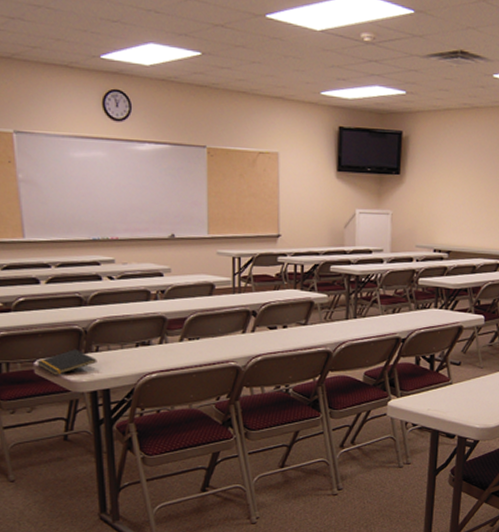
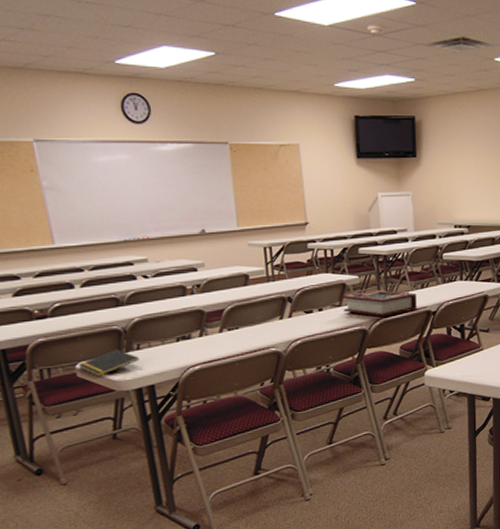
book: none [308,310,386,340] -> present [342,289,417,317]

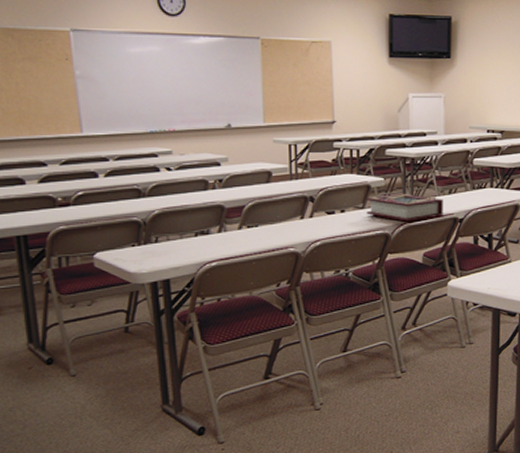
notepad: present [78,349,140,377] -> none [96,241,157,267]

